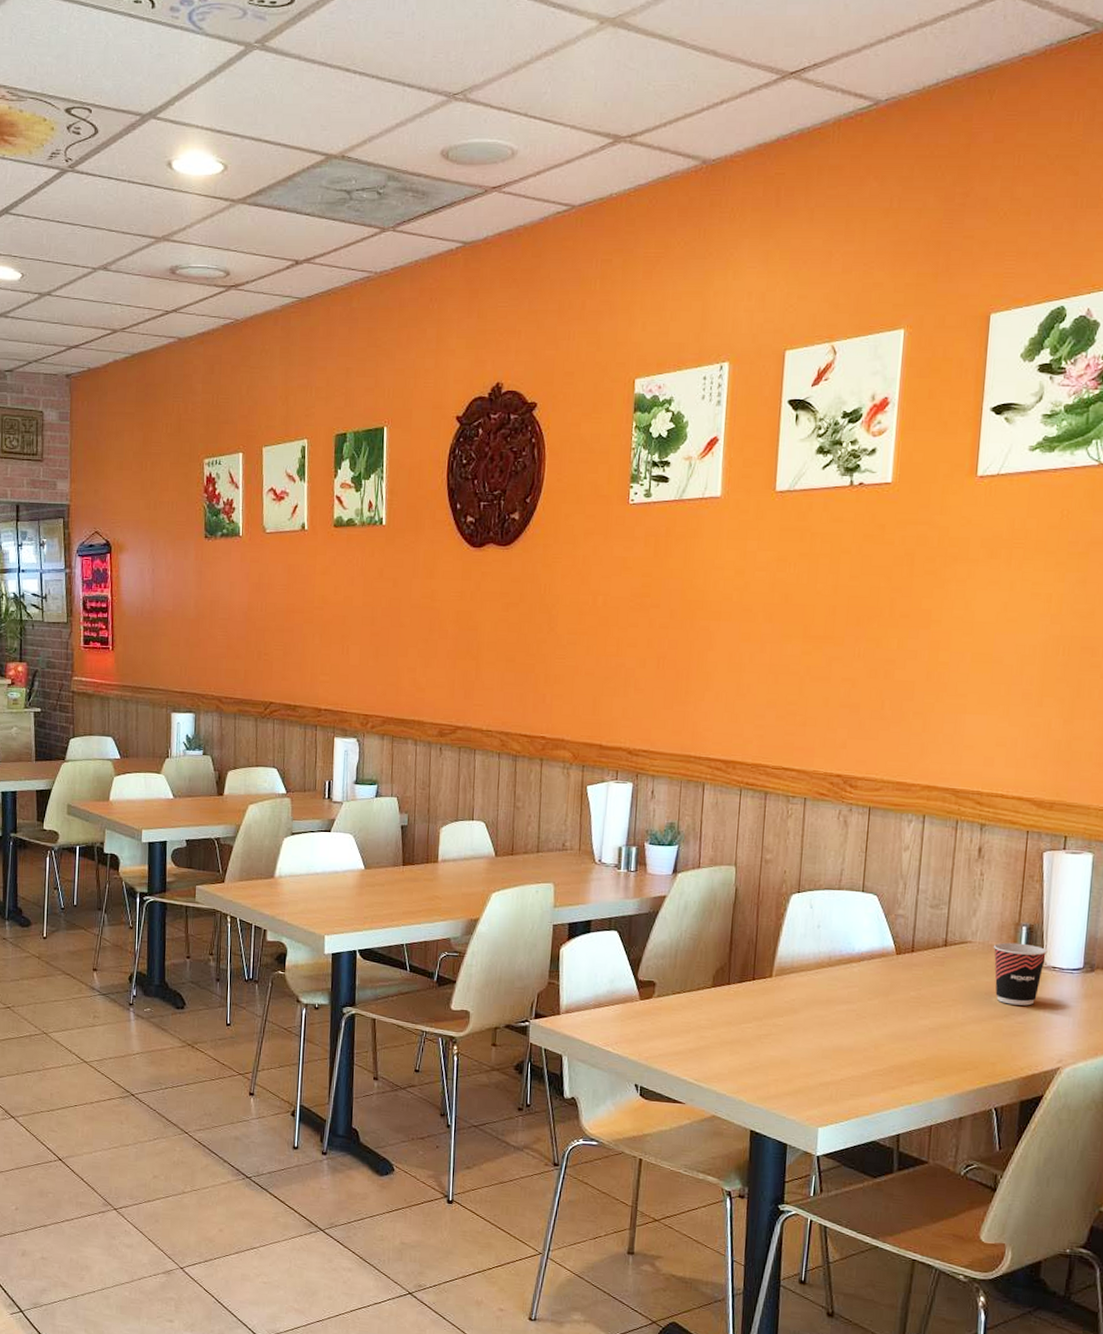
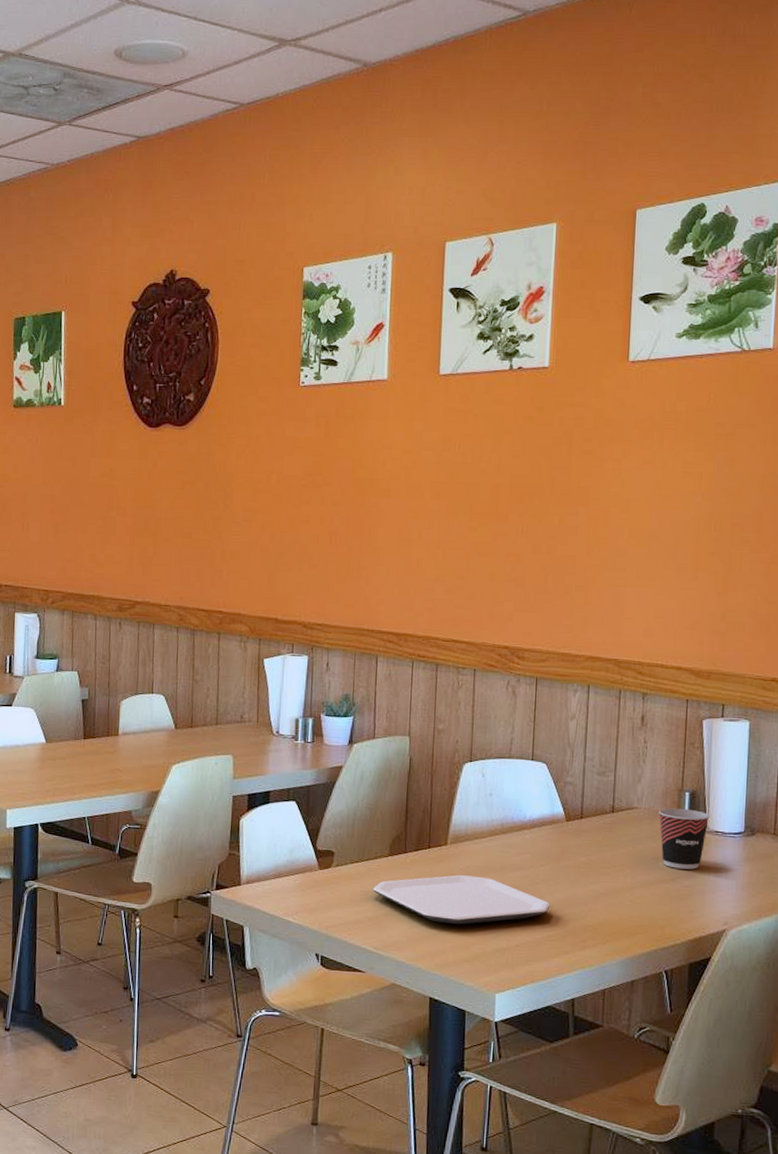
plate: none [695,1007,878,1058] -> present [373,875,551,925]

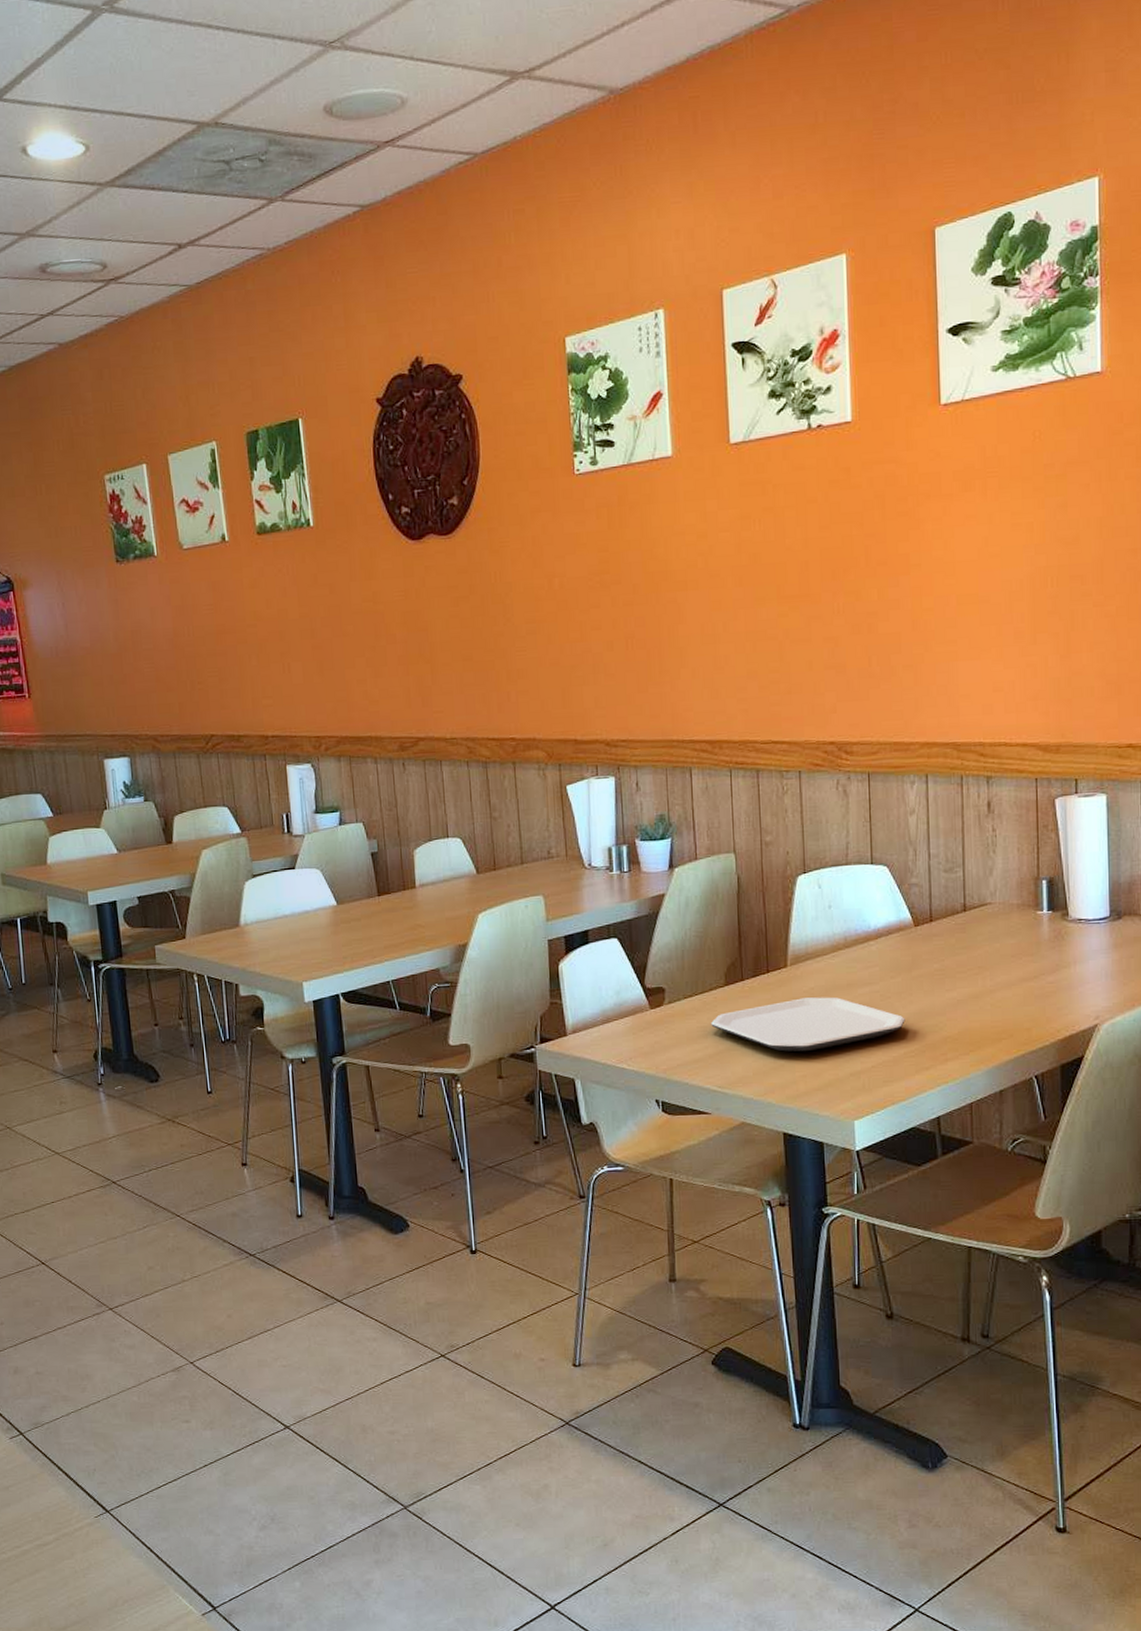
cup: present [658,808,710,870] -> none [1014,898,1071,965]

